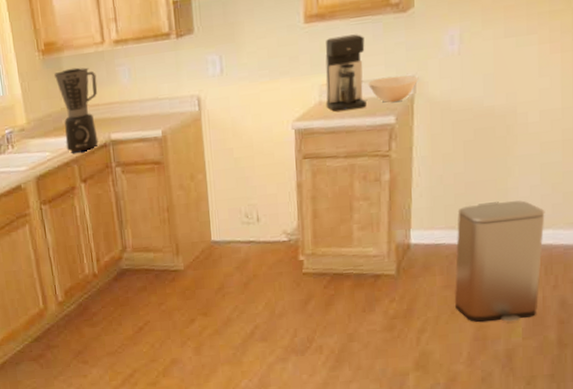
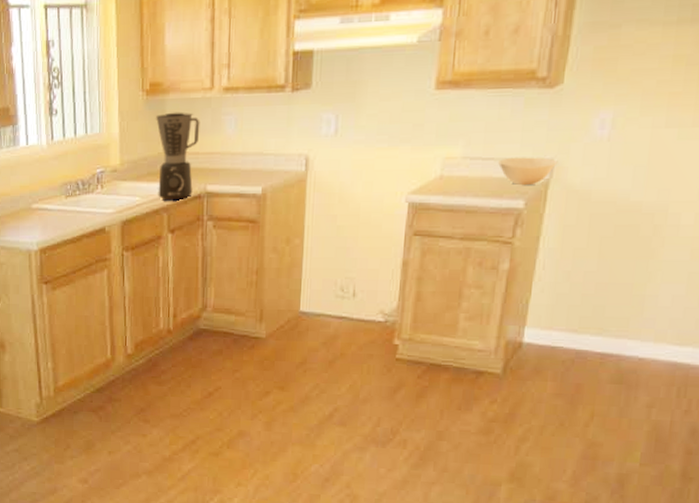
coffee maker: present [325,34,367,113] -> none [447,107,501,190]
pedal bin: present [454,200,545,323] -> none [564,308,687,445]

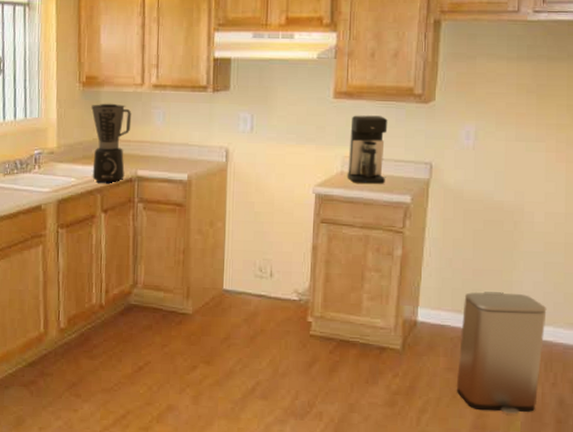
coffee maker: none [447,107,501,190] -> present [347,115,388,185]
bowl: present [498,157,558,186] -> none [388,159,435,184]
pedal bin: none [564,308,687,445] -> present [456,292,547,415]

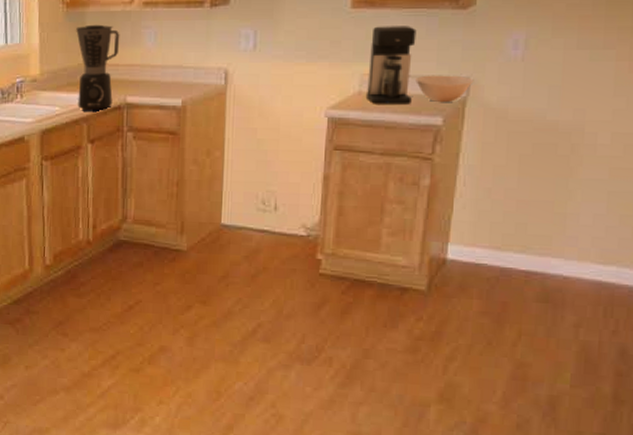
bowl: none [388,159,435,184] -> present [415,75,474,103]
pedal bin: present [456,292,547,415] -> none [492,226,609,366]

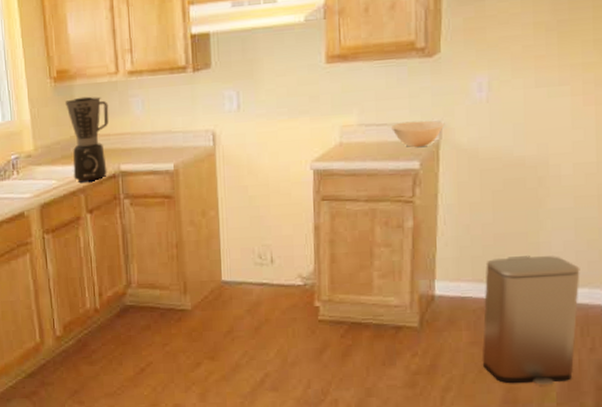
coffee maker: present [365,26,417,106] -> none [346,76,390,155]
pedal bin: none [492,226,609,366] -> present [482,256,580,386]

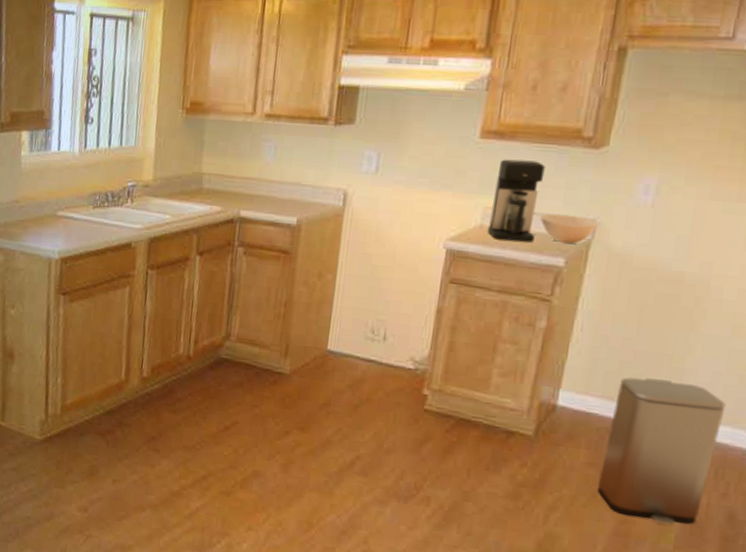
blender: present [65,96,109,182] -> none [189,133,239,224]
coffee maker: none [346,76,390,155] -> present [487,159,546,244]

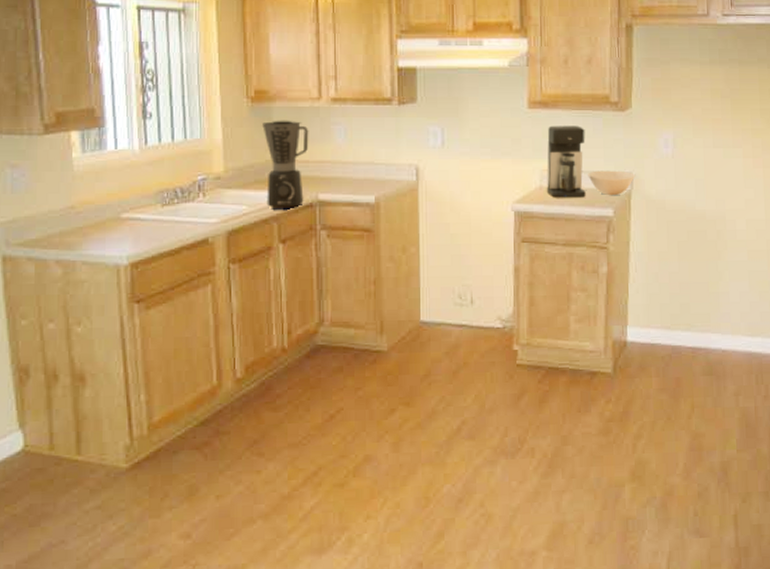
blender: none [189,133,239,224] -> present [262,120,309,210]
pedal bin: present [597,377,726,526] -> none [670,305,754,433]

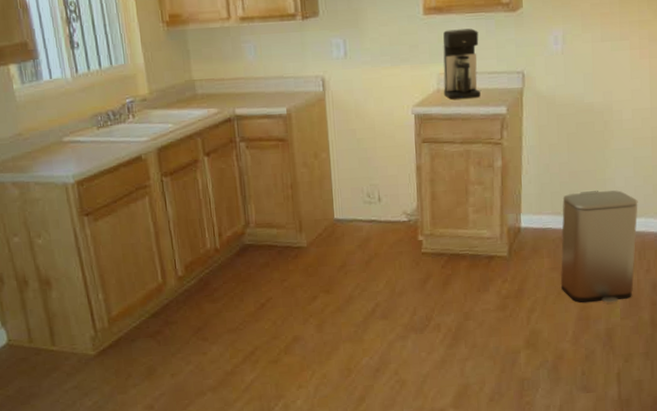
blender: present [262,120,309,210] -> none [179,41,223,126]
bowl: present [588,170,636,196] -> none [482,69,527,95]
pedal bin: none [670,305,754,433] -> present [560,190,638,304]

